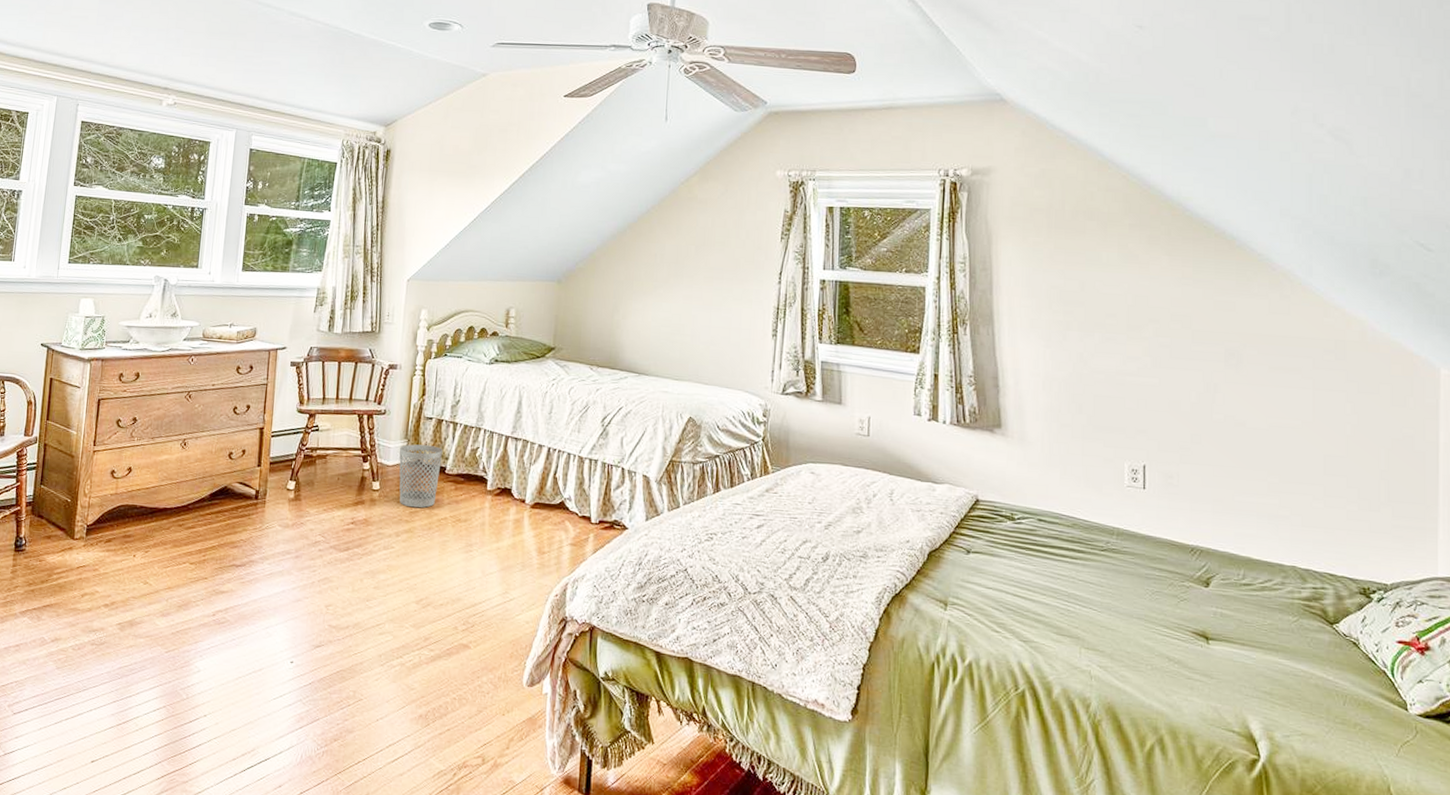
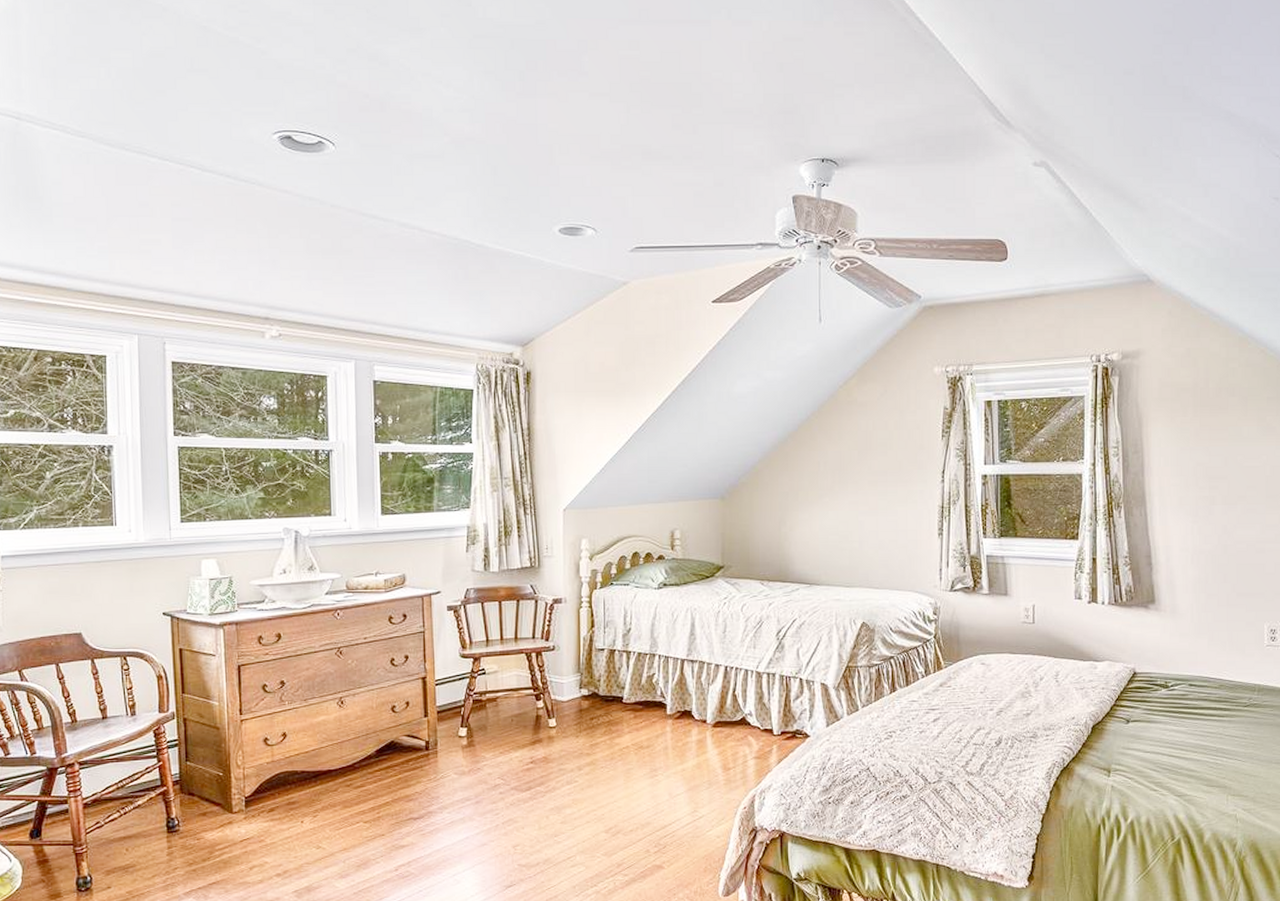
wastebasket: present [399,444,443,508] -> none [572,677,618,740]

